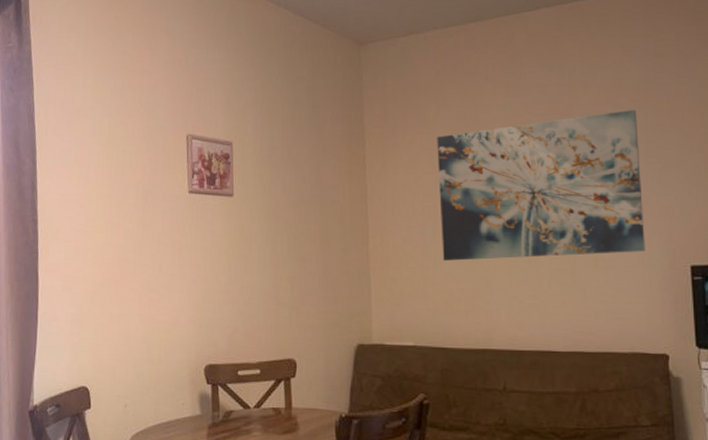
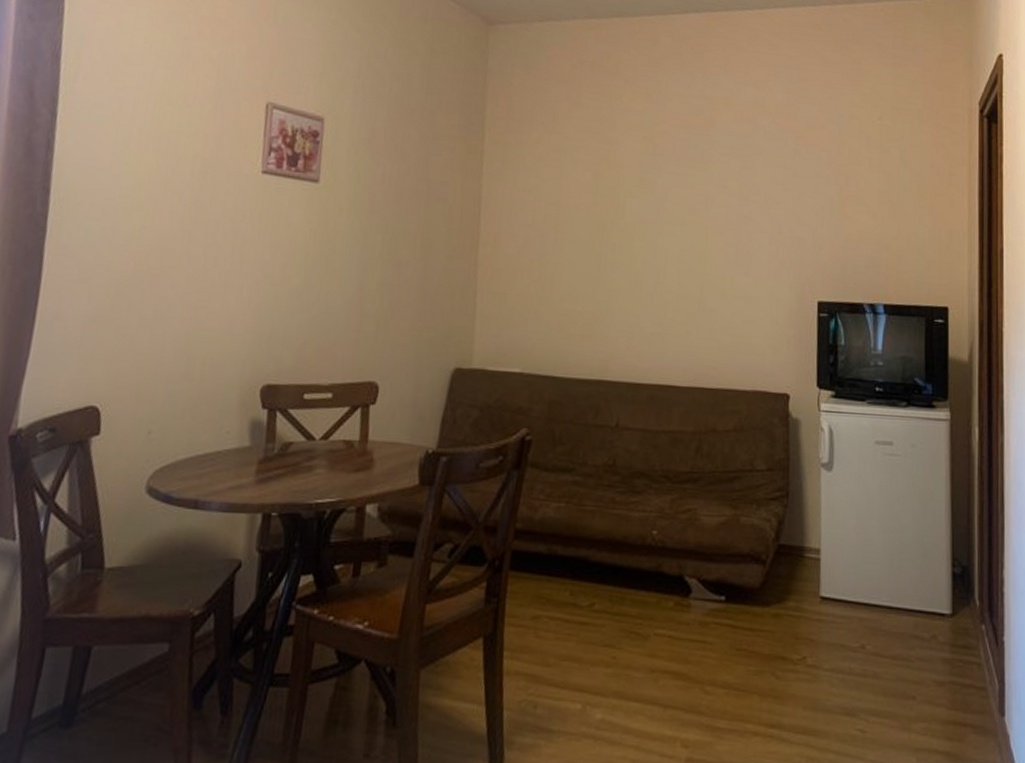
wall art: present [437,109,646,261] -> none [561,131,777,284]

